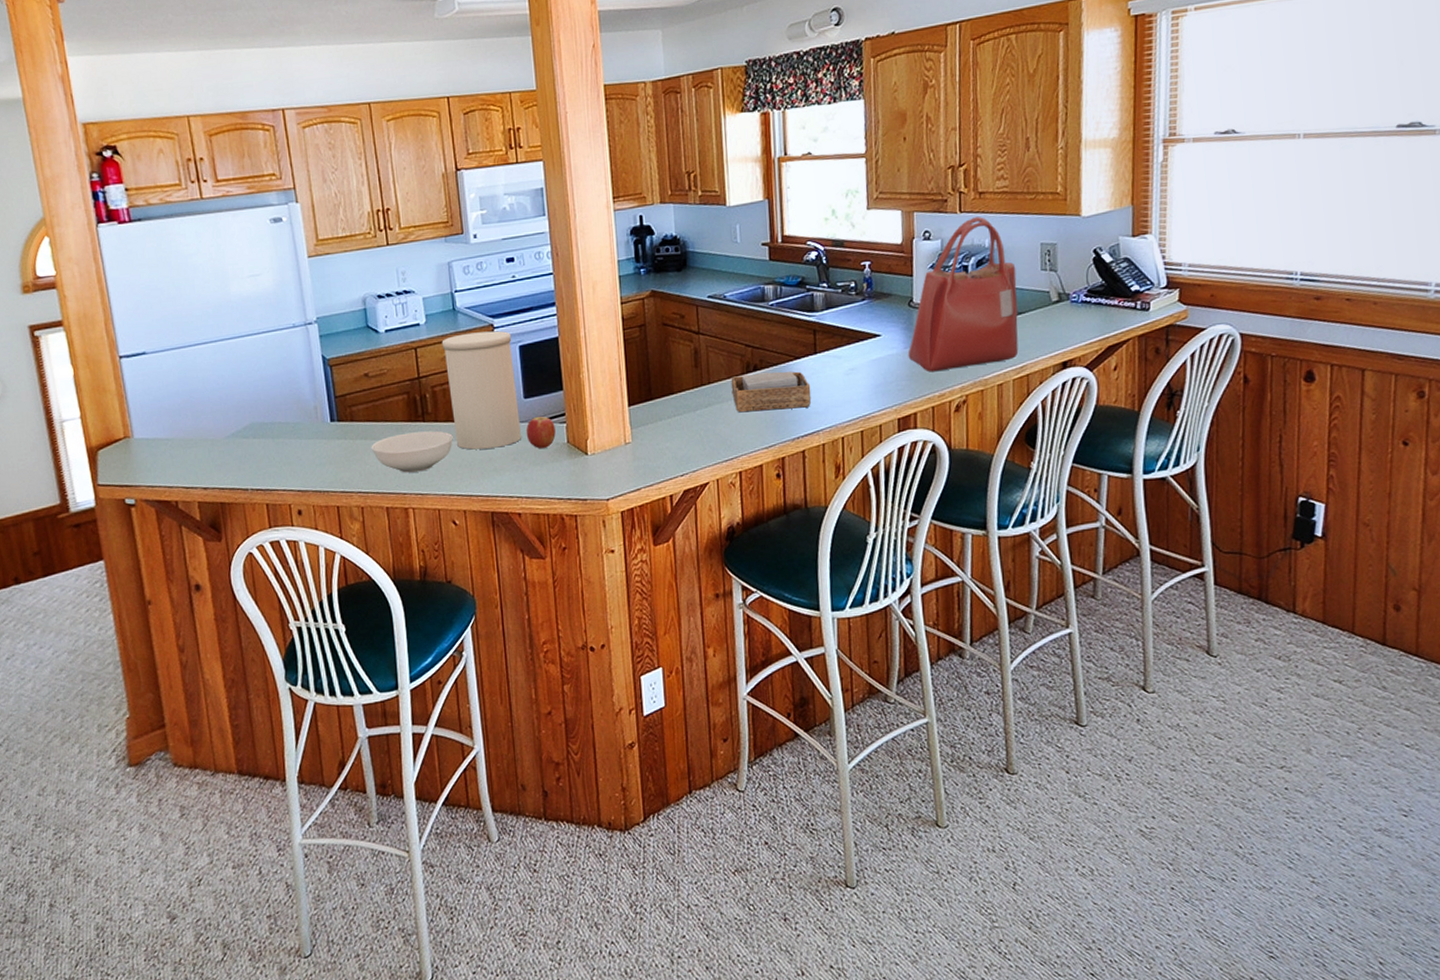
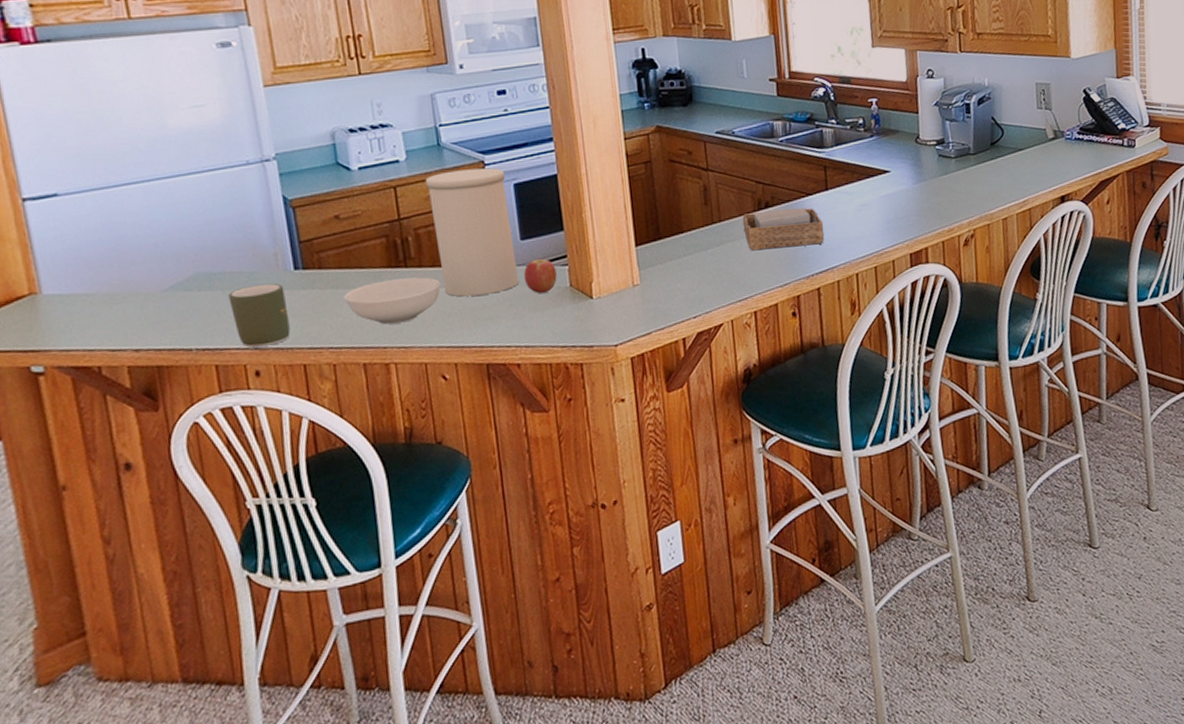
mug: none [277,433,327,489] -> present [228,283,291,348]
handbag: present [908,217,1019,372] -> none [916,57,1021,208]

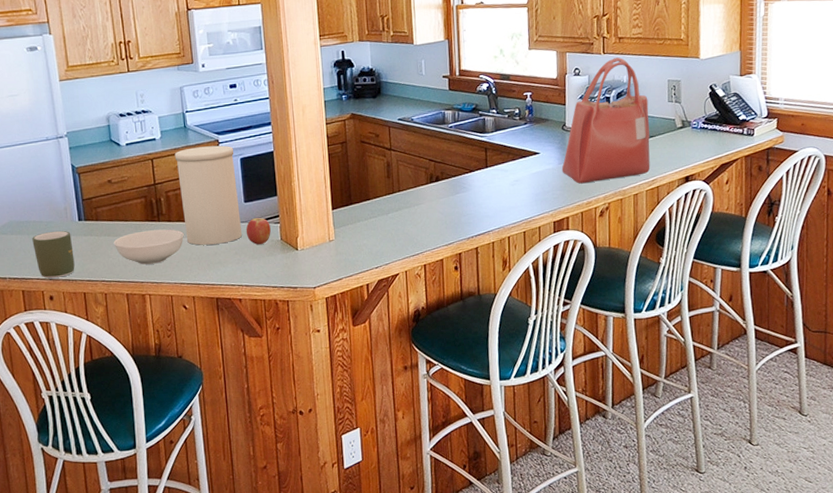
napkin holder: present [742,207,825,251] -> none [417,181,483,216]
handbag: none [916,57,1021,208] -> present [561,57,651,184]

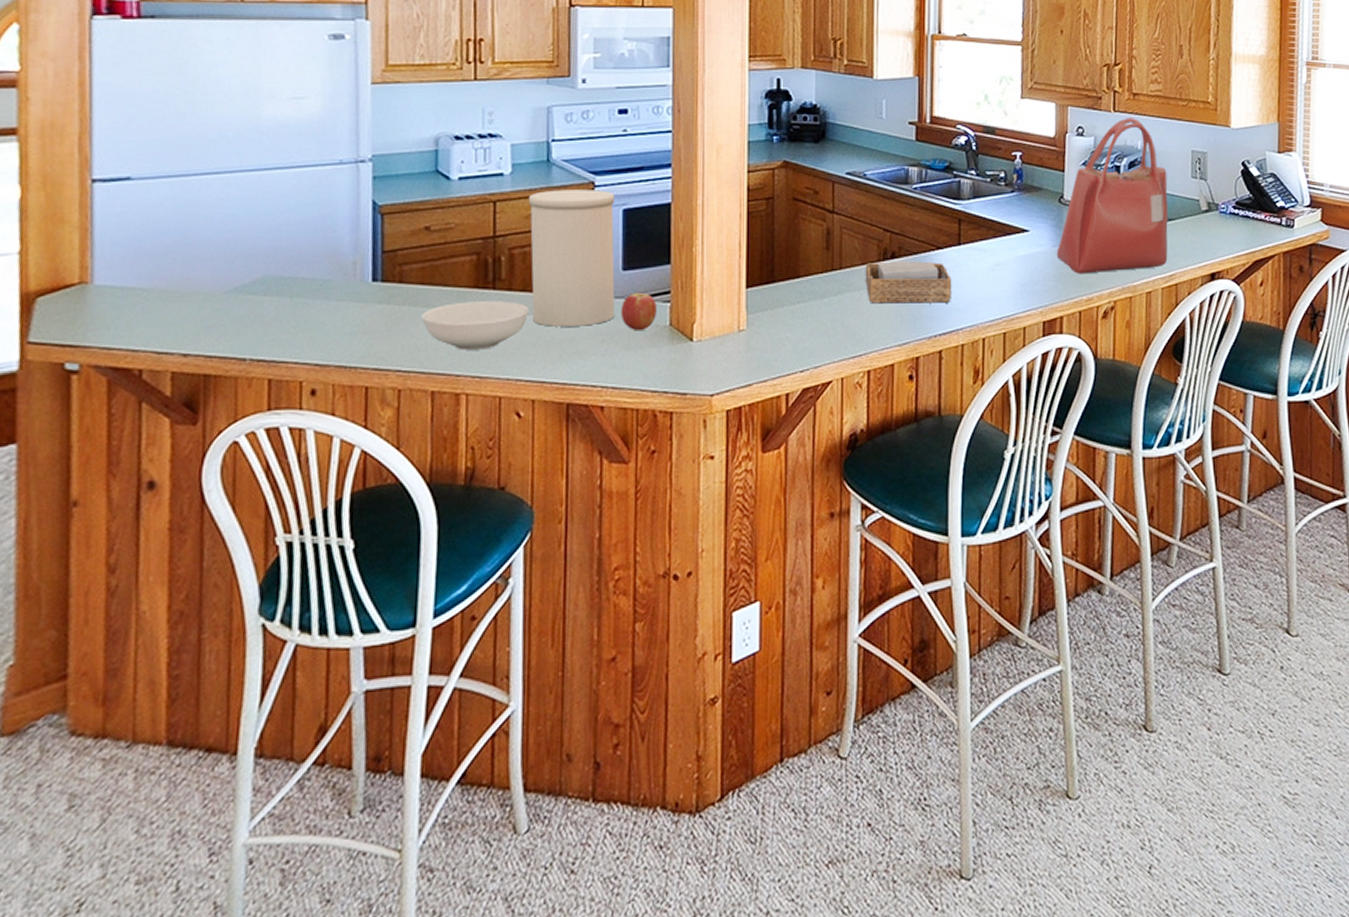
mug: present [32,230,75,278] -> none [295,293,358,363]
napkin holder: none [417,181,483,216] -> present [865,261,952,304]

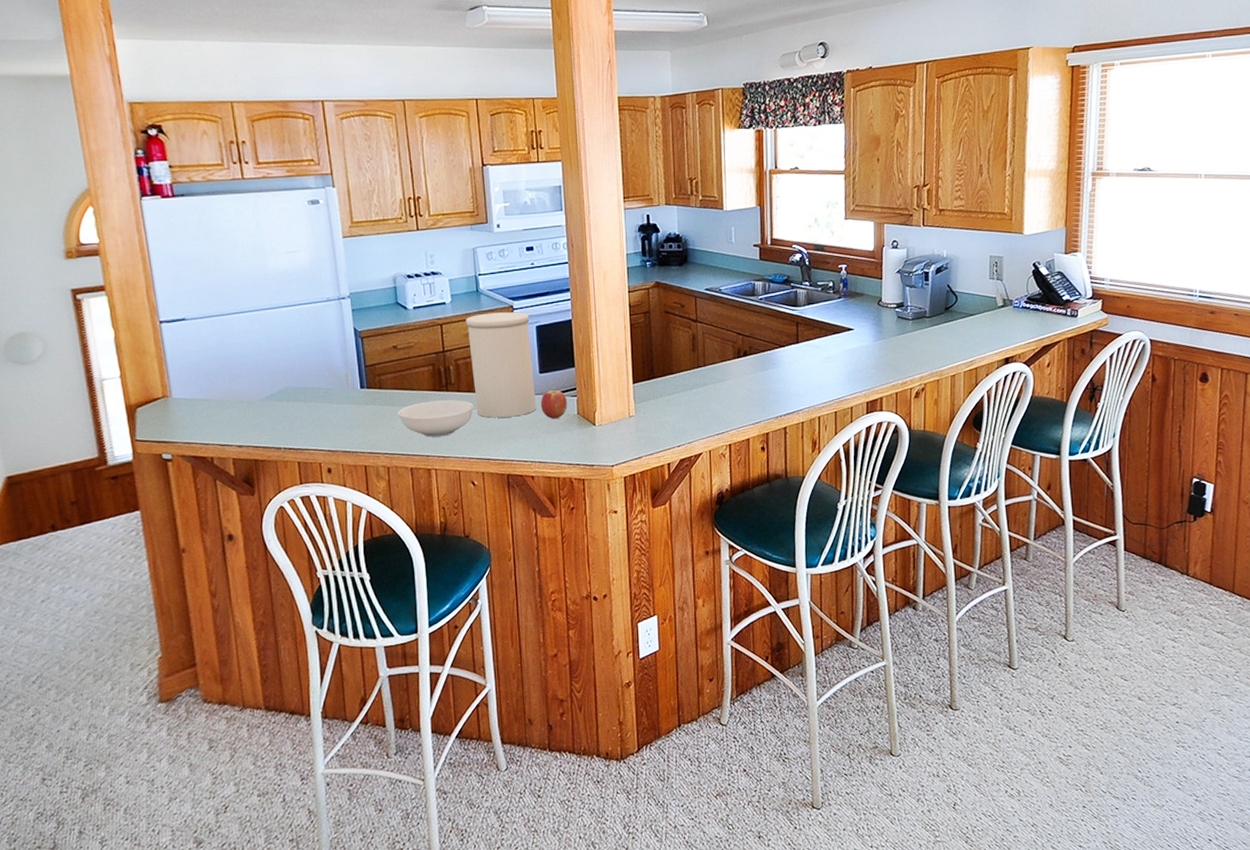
napkin holder: present [865,261,952,304] -> none [723,357,793,392]
handbag: present [1056,118,1169,274] -> none [876,231,970,363]

